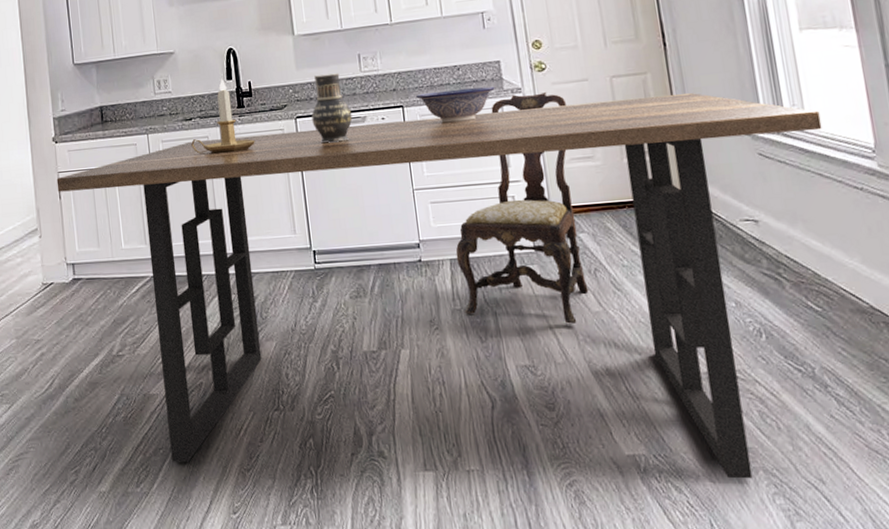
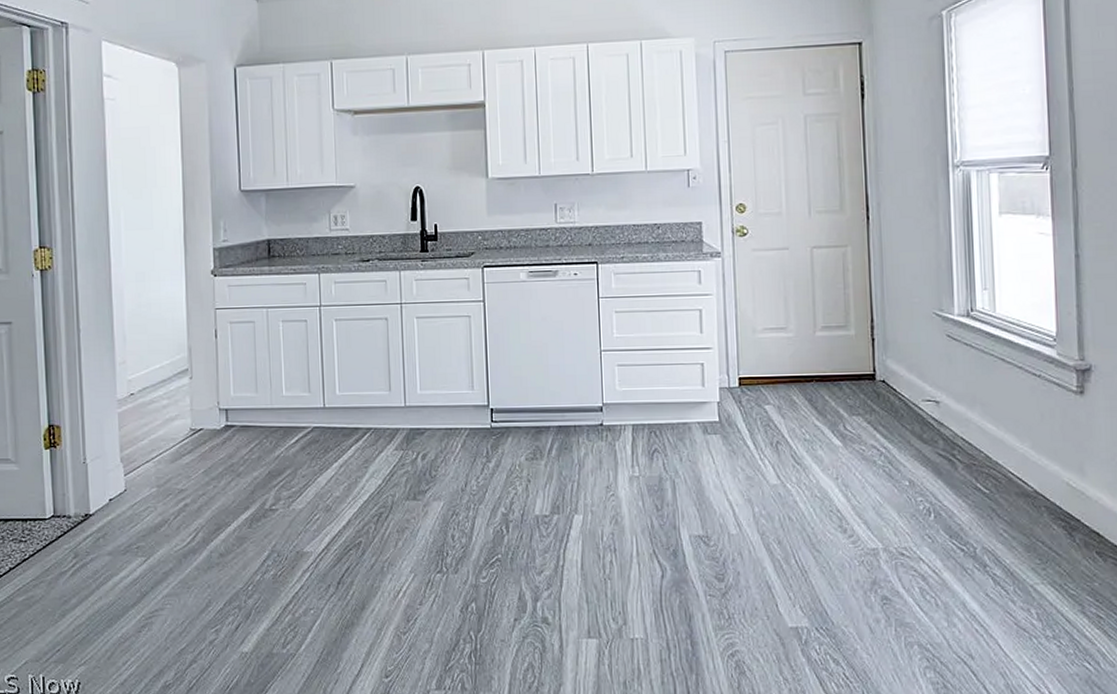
dining table: present [56,93,822,479] -> none [213,269,1010,653]
candlestick: present [191,78,255,154] -> none [367,218,437,300]
vase: present [311,73,353,144] -> none [500,222,543,296]
decorative bowl: present [416,86,495,123] -> none [612,248,694,283]
dining chair: present [456,92,589,324] -> none [639,258,769,496]

